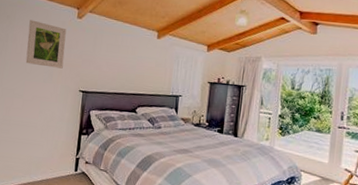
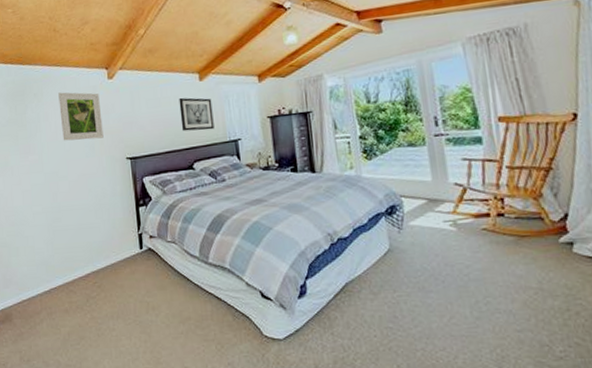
wall art: none [133,49,164,83] -> present [179,97,214,132]

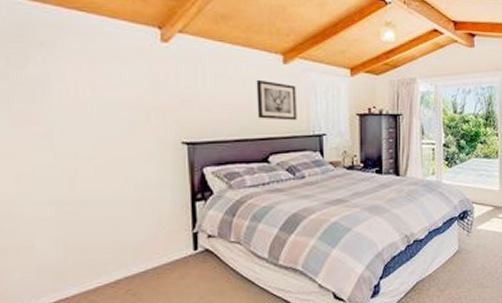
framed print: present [58,92,104,141] -> none [82,47,151,115]

